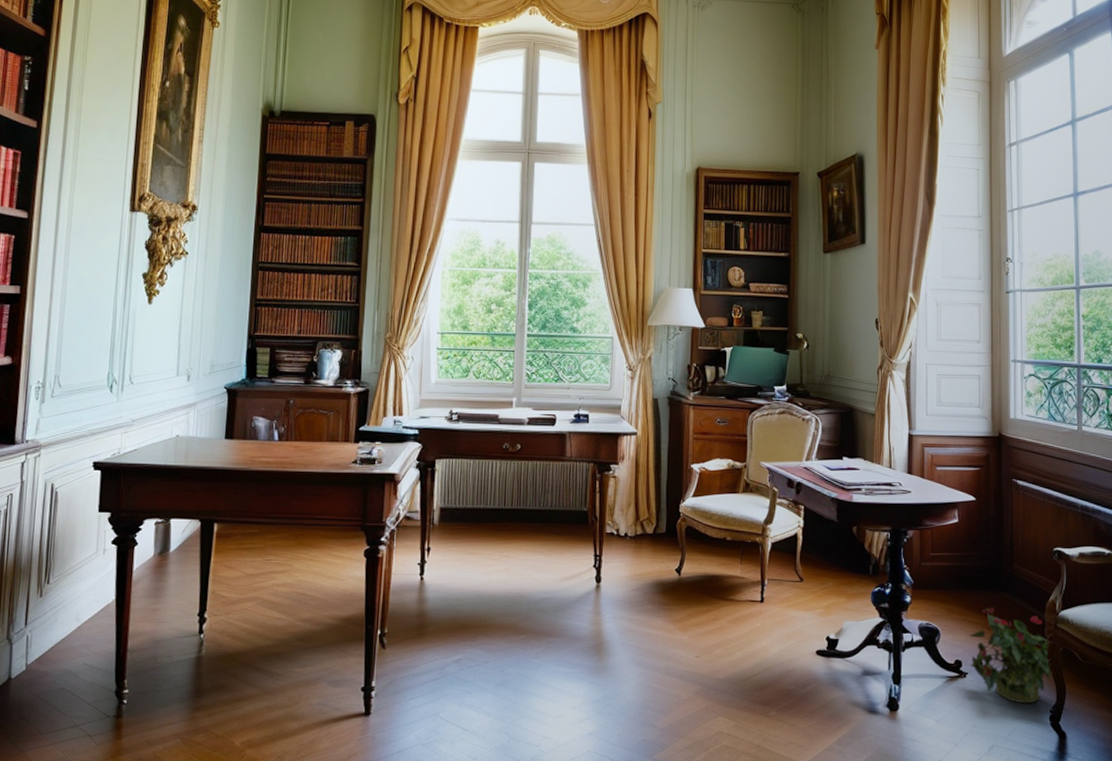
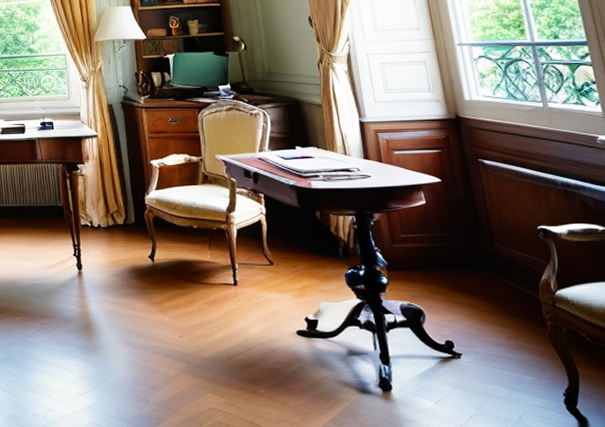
potted plant: present [968,607,1053,704] -> none [456,287,560,387]

